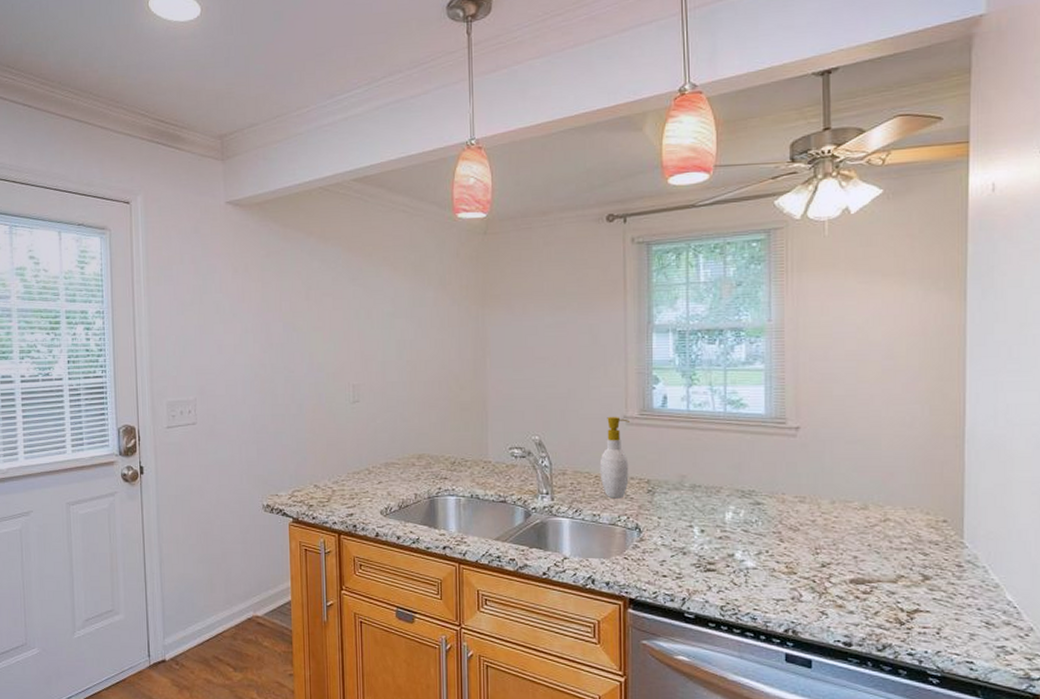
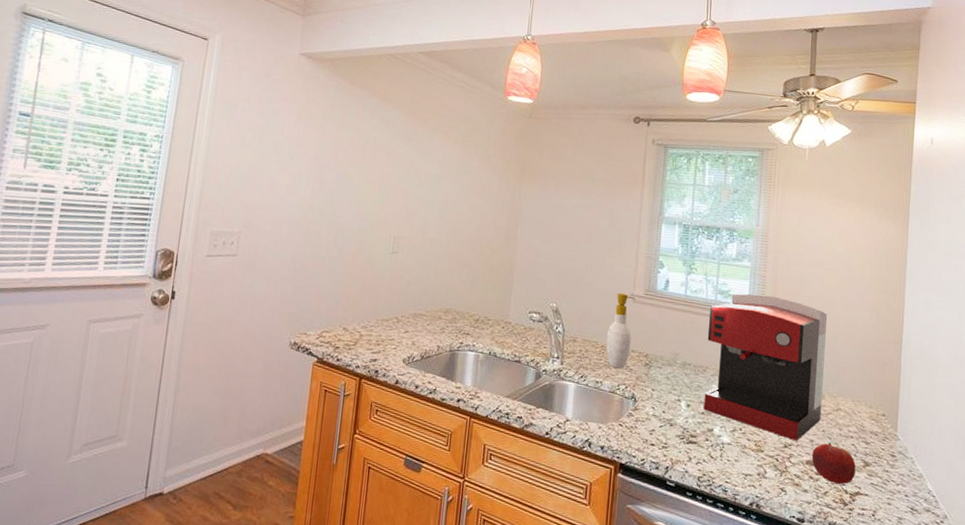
coffee maker: none [718,399,865,558] -> present [703,293,827,440]
fruit: none [856,557,912,602] -> present [811,442,856,484]

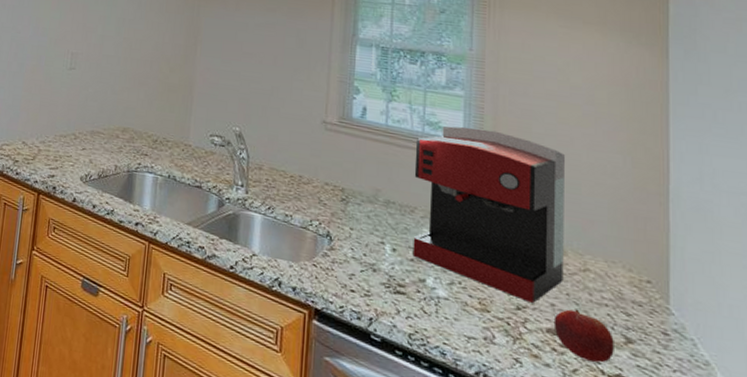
soap bottle: present [605,292,637,369] -> none [295,119,330,203]

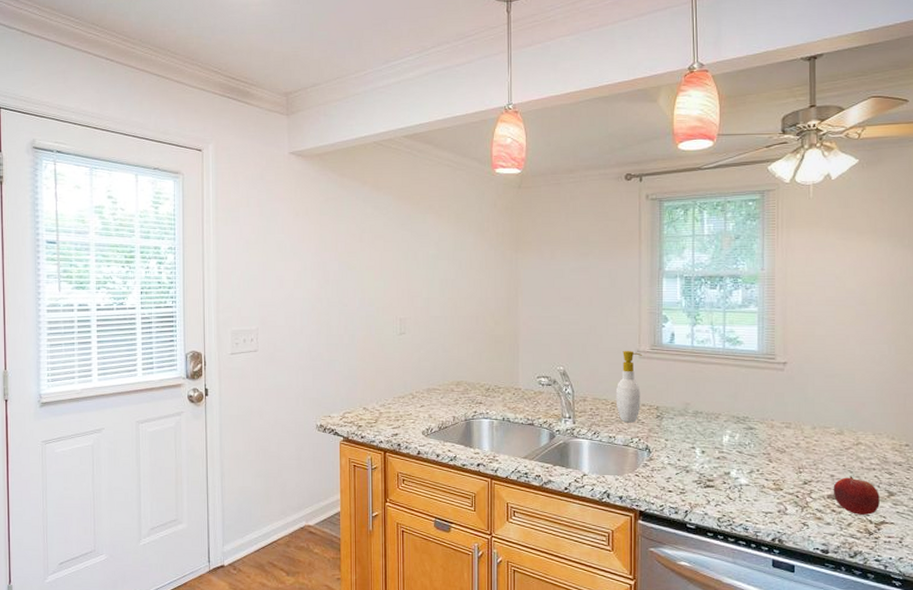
soap bottle: none [295,119,330,203] -> present [615,350,643,423]
coffee maker: present [412,126,565,303] -> none [718,338,841,477]

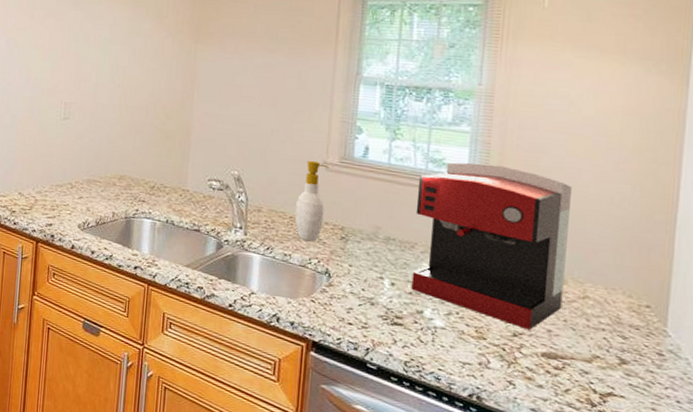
coffee maker: none [718,338,841,477] -> present [411,162,571,330]
fruit: present [833,476,880,515] -> none [549,334,608,383]

